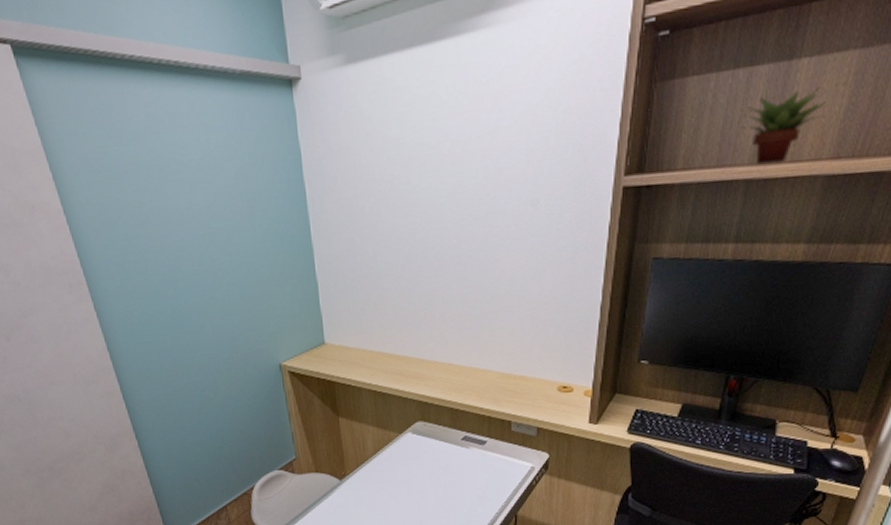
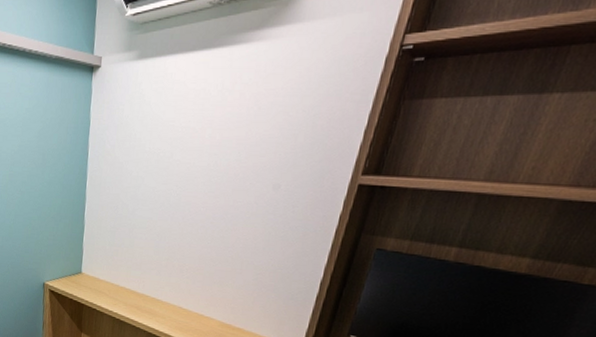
succulent plant: present [739,87,825,165] -> none [479,121,572,184]

